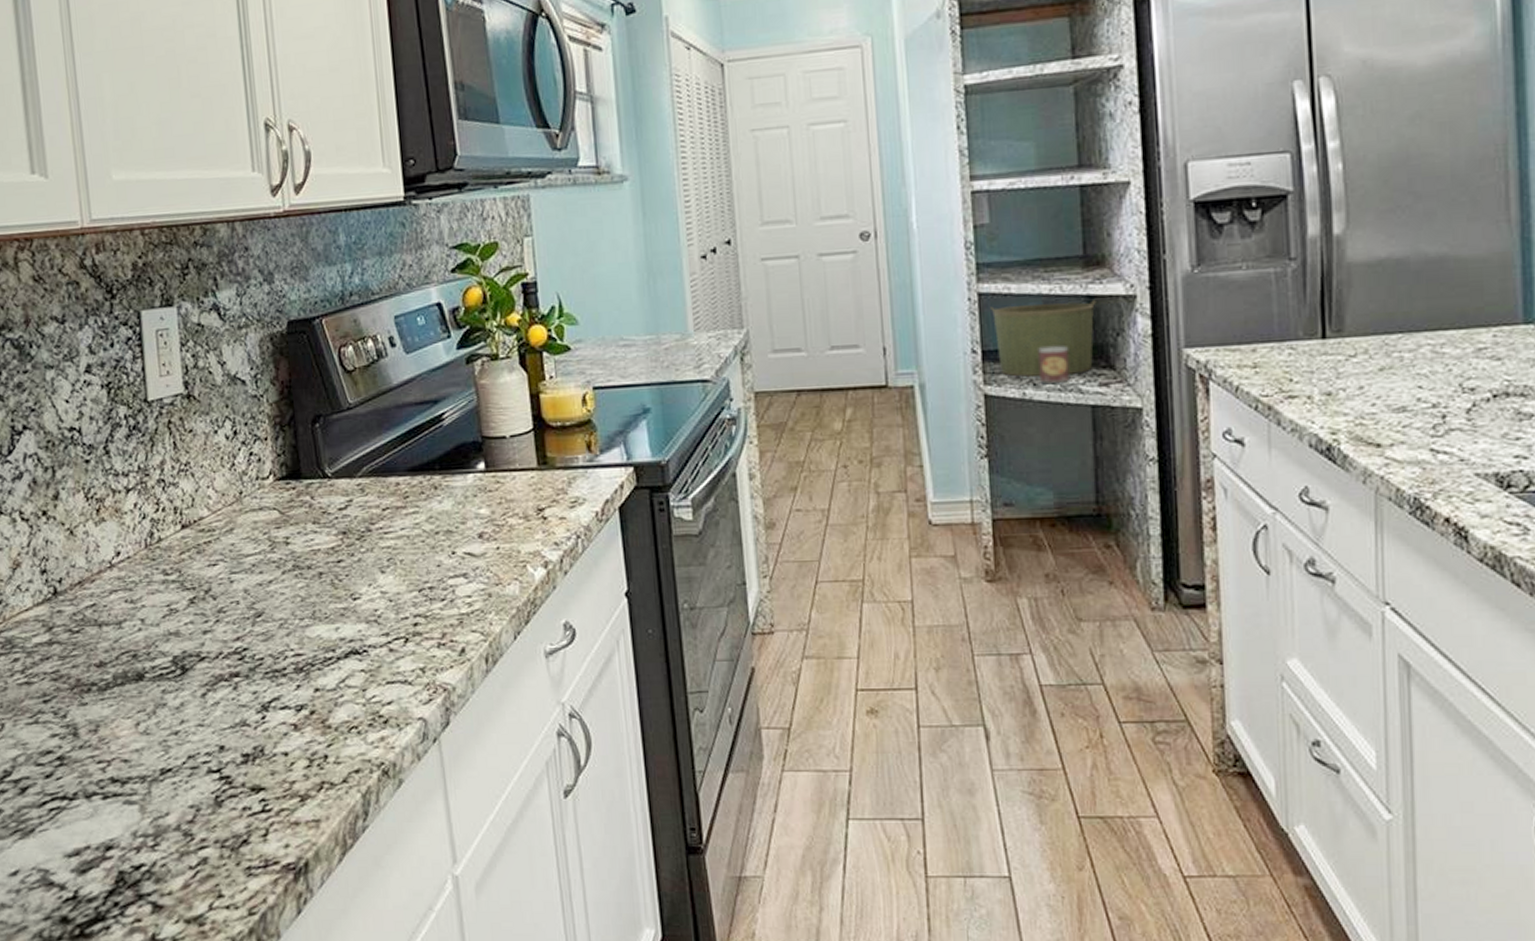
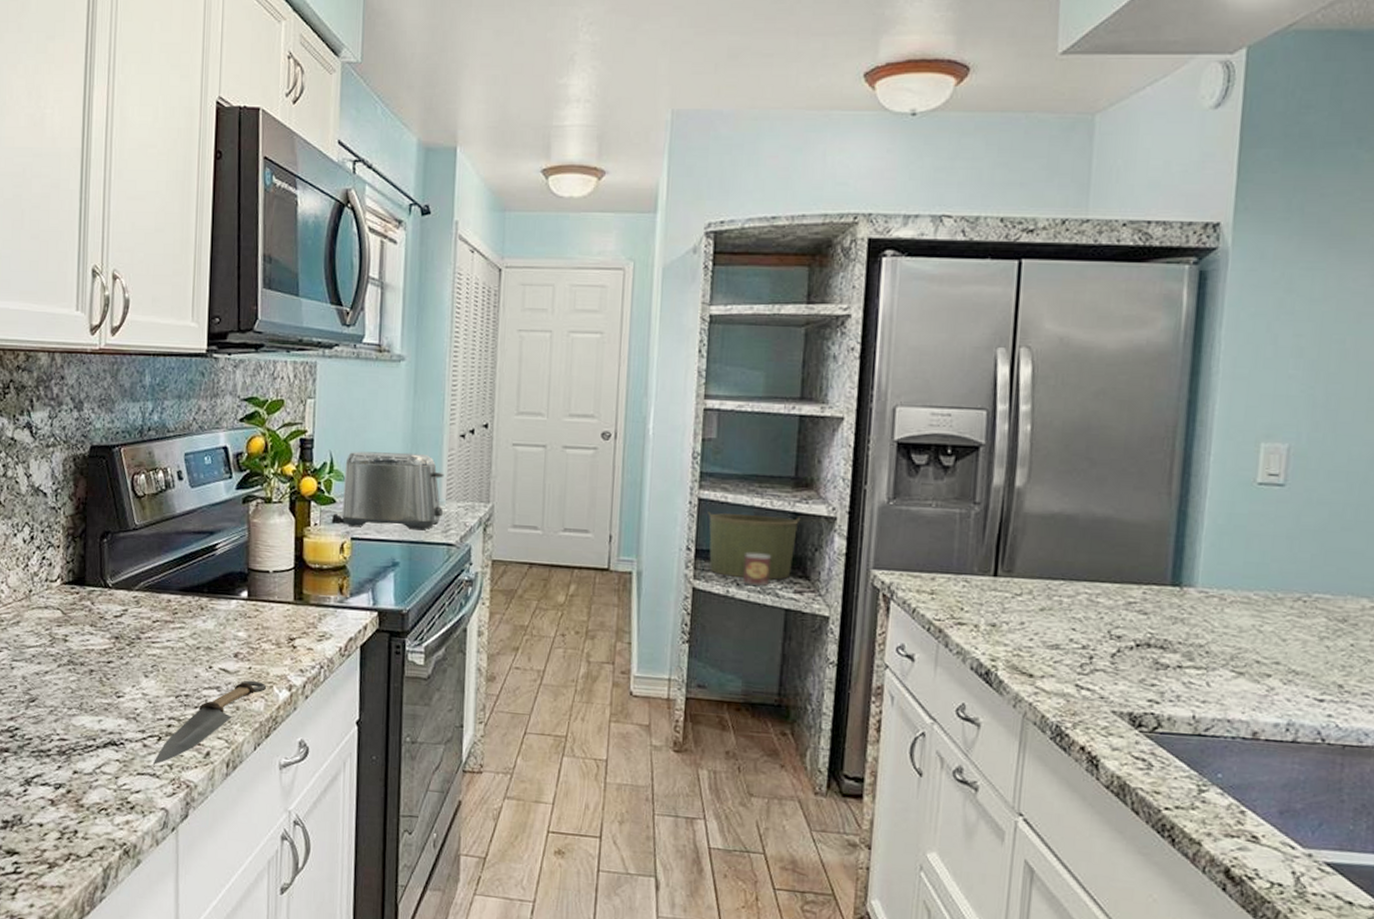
knife: none [403,561,519,670] -> present [154,680,266,765]
toaster: none [566,282,692,375] -> present [330,451,445,531]

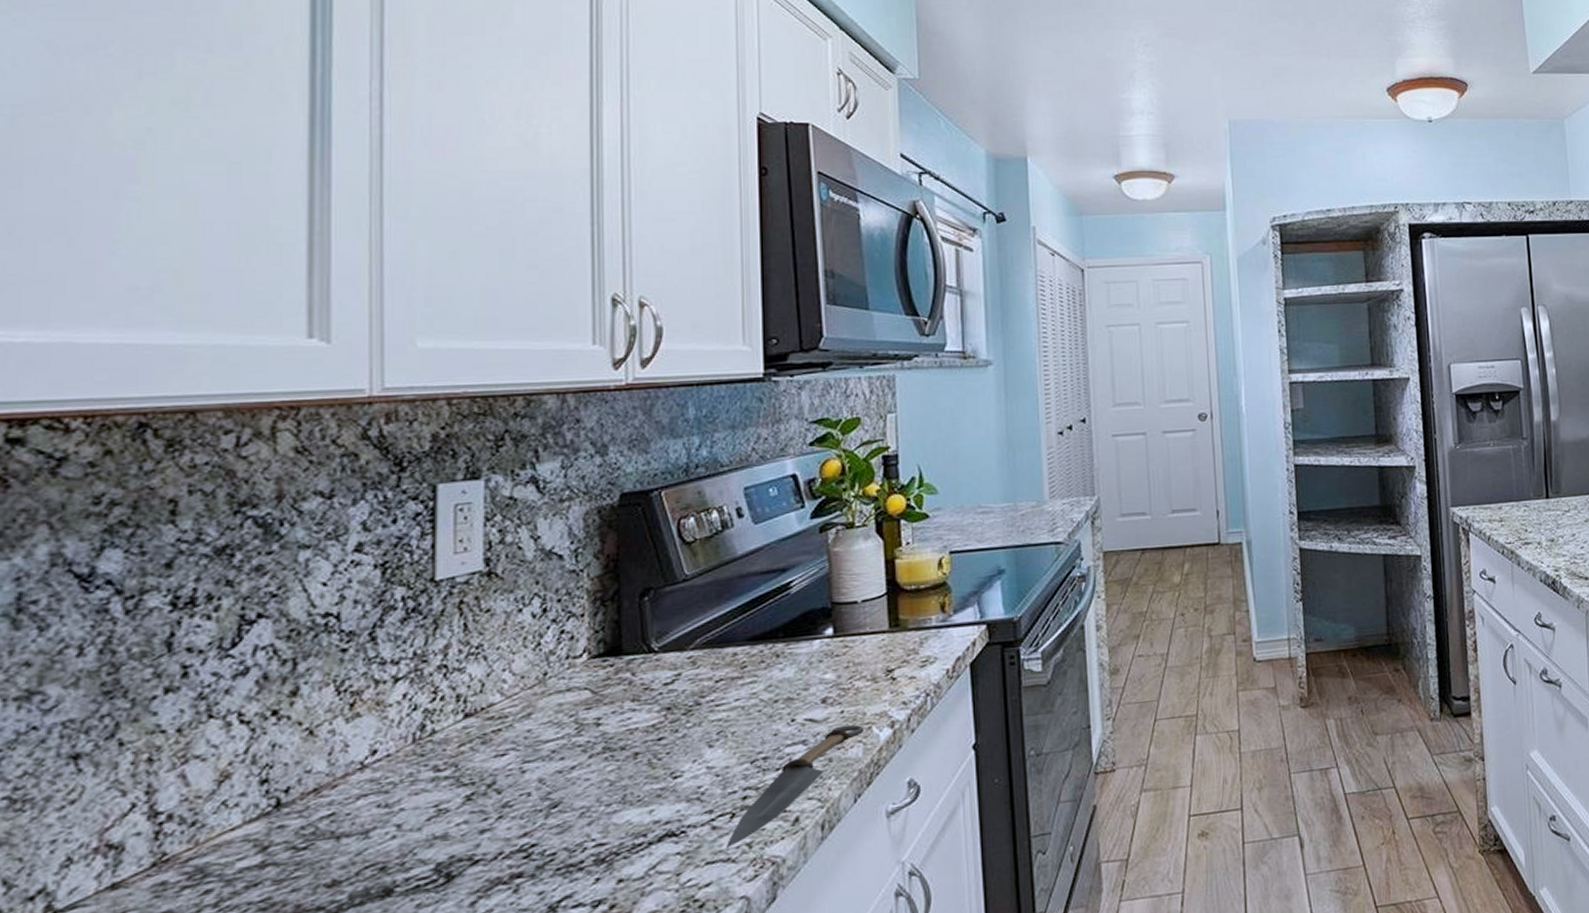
toaster: present [330,451,445,531] -> none [923,455,1047,541]
basket: present [708,511,801,580] -> none [1304,470,1386,533]
can: present [743,552,771,586] -> none [1342,507,1367,538]

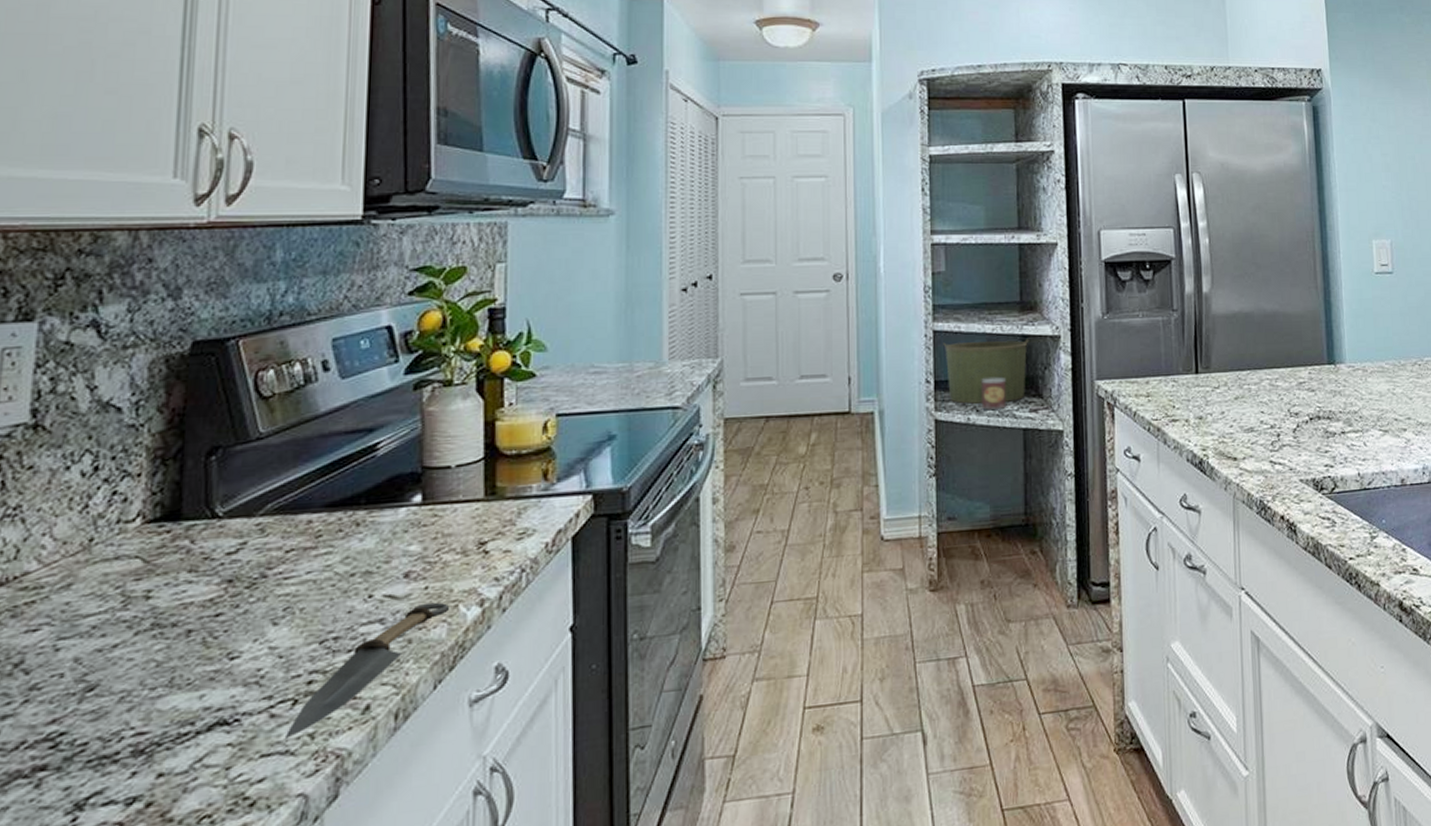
basket: none [1304,470,1386,533] -> present [943,339,1029,404]
can: none [1342,507,1367,538] -> present [981,377,1007,410]

